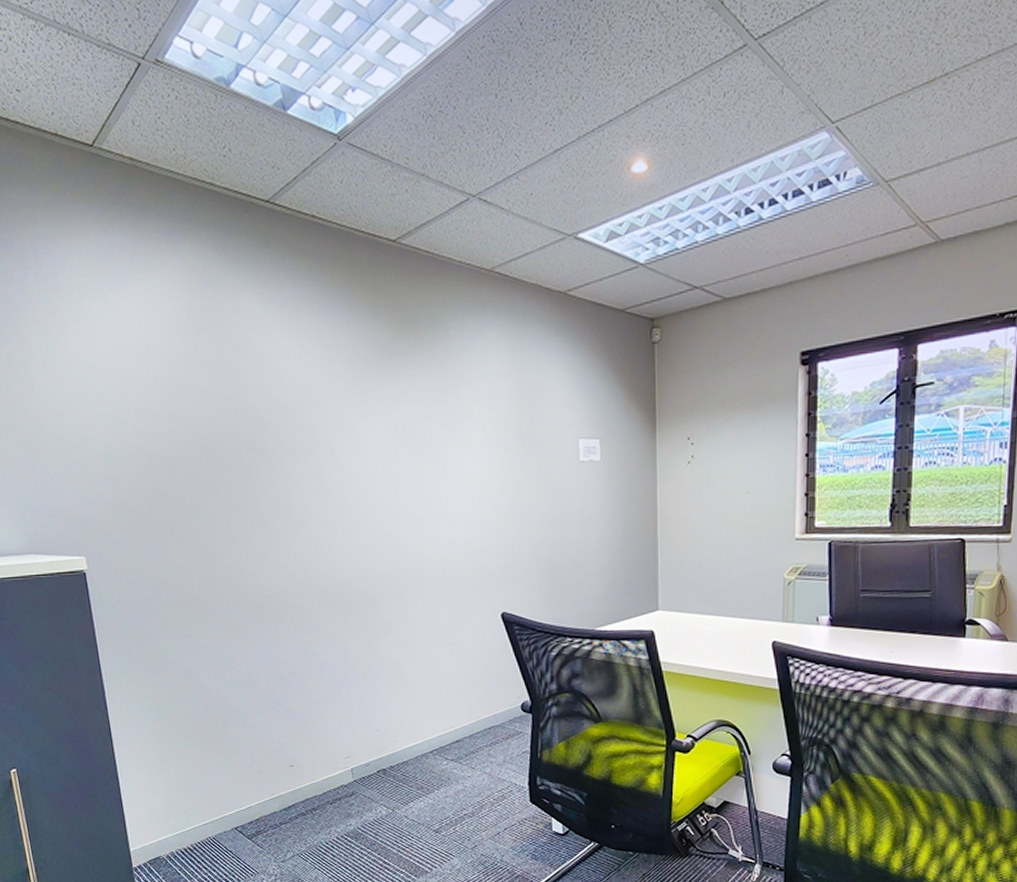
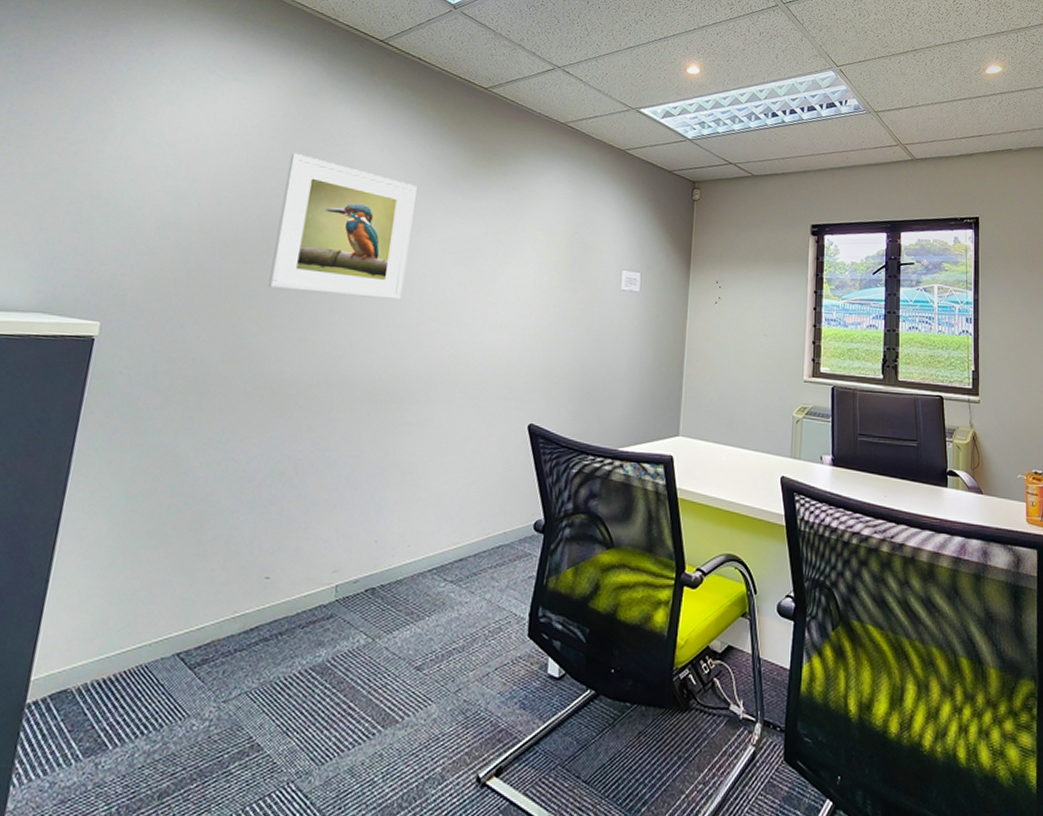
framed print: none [207,355,351,505] -> present [268,152,417,301]

